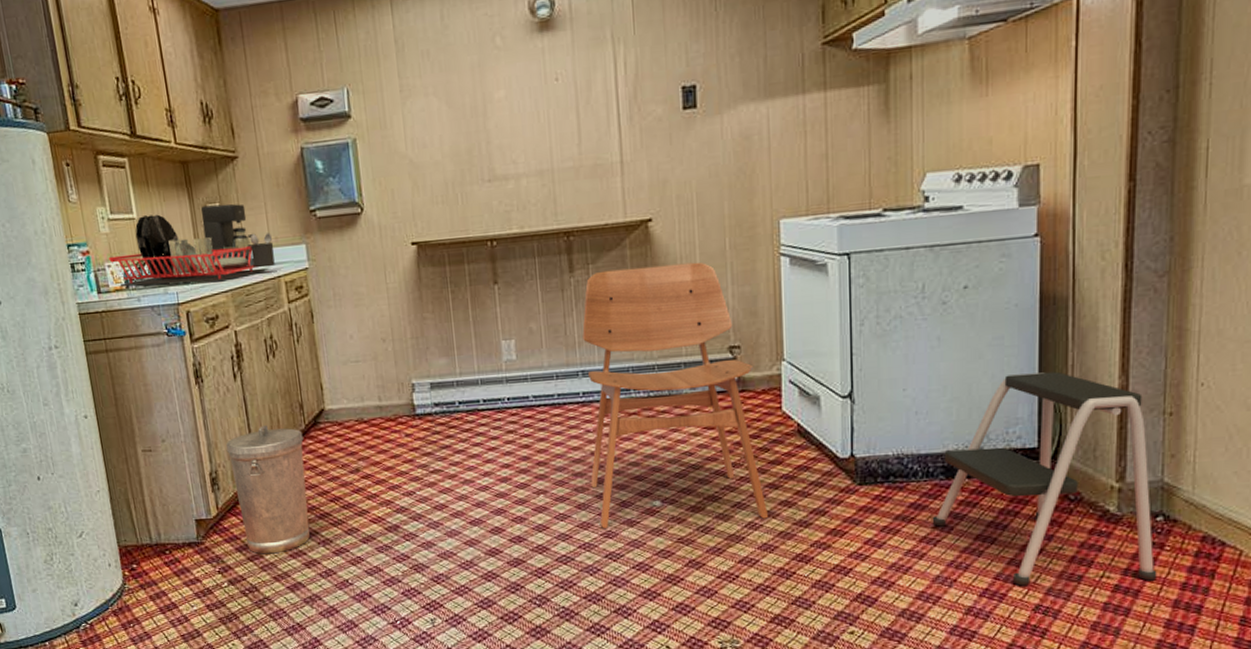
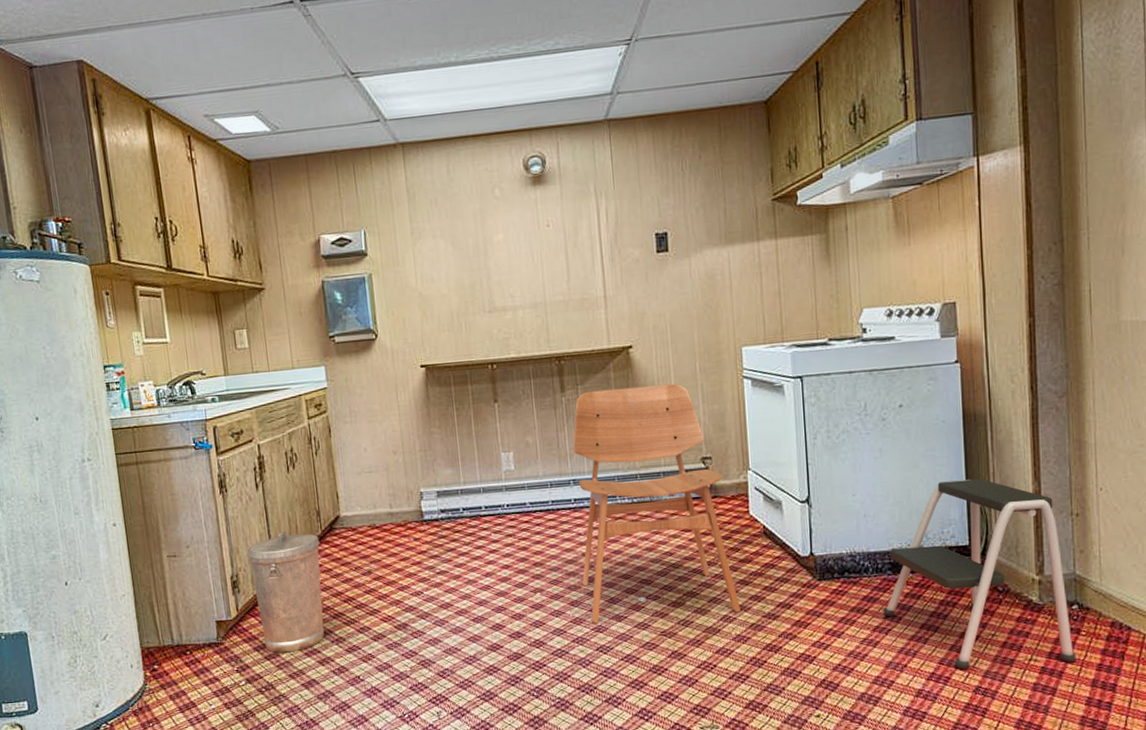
dish rack: present [108,214,275,287] -> none [142,339,296,405]
coffee maker: present [200,203,256,266] -> none [229,330,279,386]

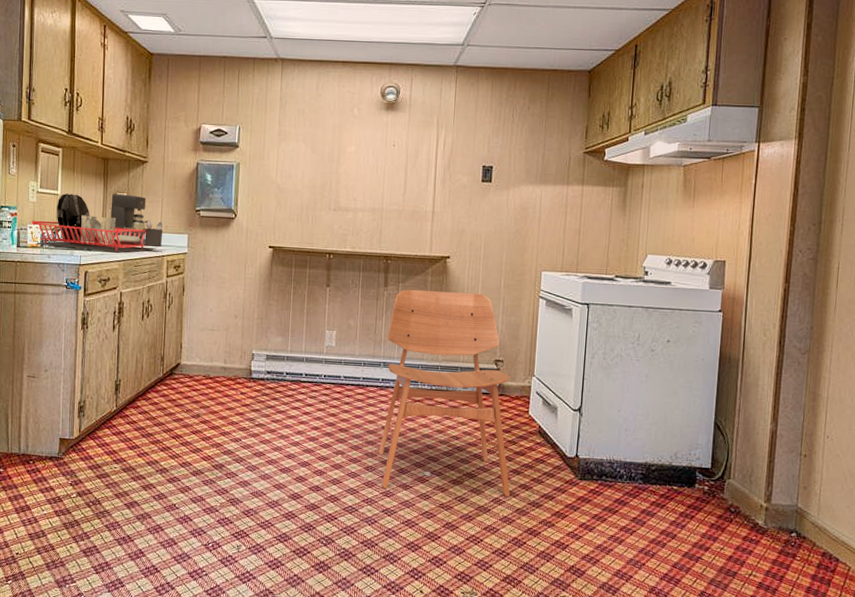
dish rack: none [142,339,296,405] -> present [31,193,163,253]
coffee maker: none [229,330,279,386] -> present [110,194,151,245]
trash can: present [247,531,325,653] -> none [96,369,160,475]
step stool: present [883,478,1077,669] -> none [630,410,790,583]

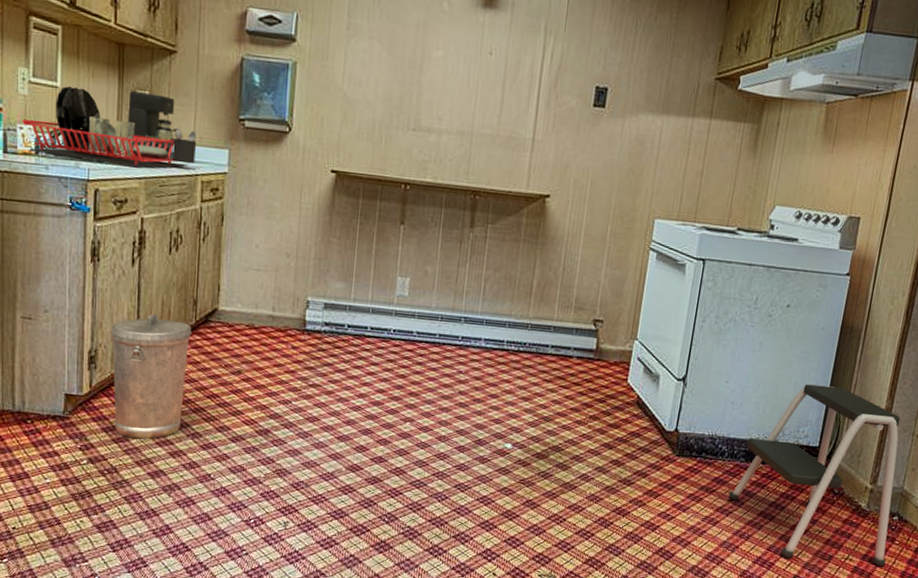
trash can: none [96,369,160,475] -> present [110,313,192,439]
dining chair: present [379,289,512,497] -> none [454,232,611,473]
step stool: none [630,410,790,583] -> present [728,384,901,567]

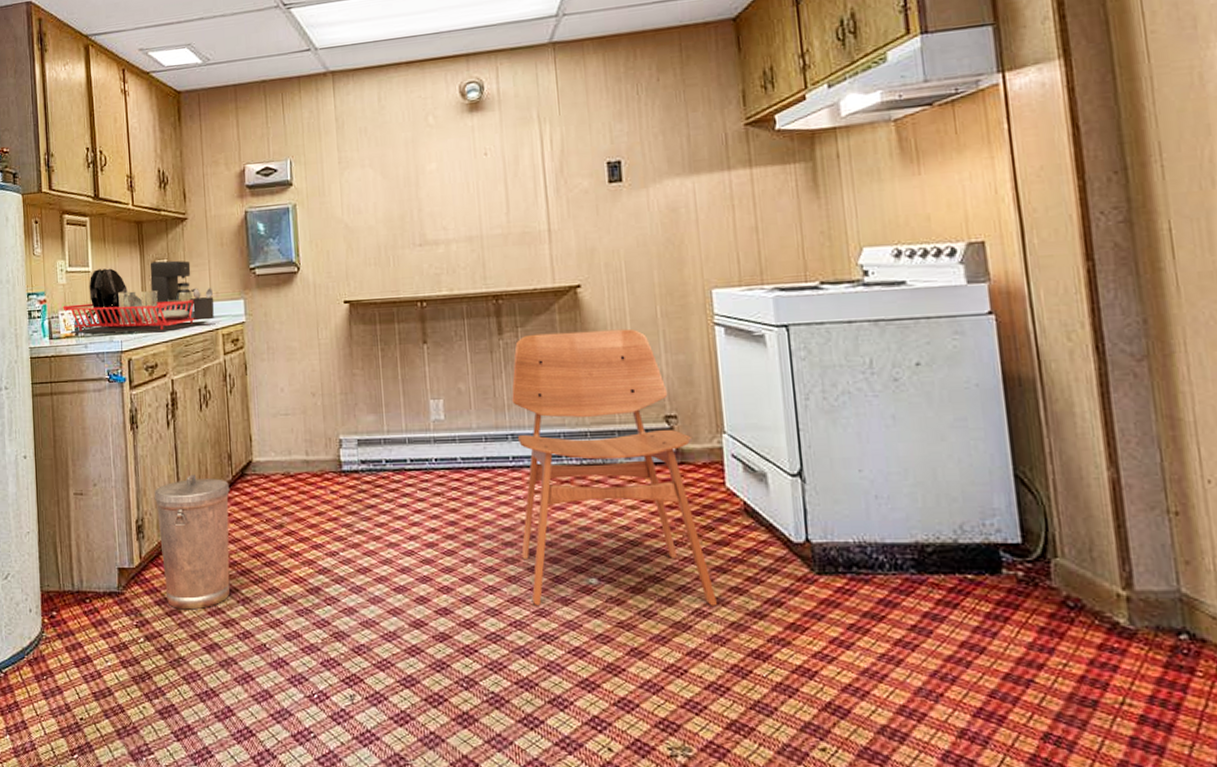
dining chair: none [454,232,611,473] -> present [512,328,717,606]
step stool: present [728,384,901,567] -> none [906,459,1193,714]

